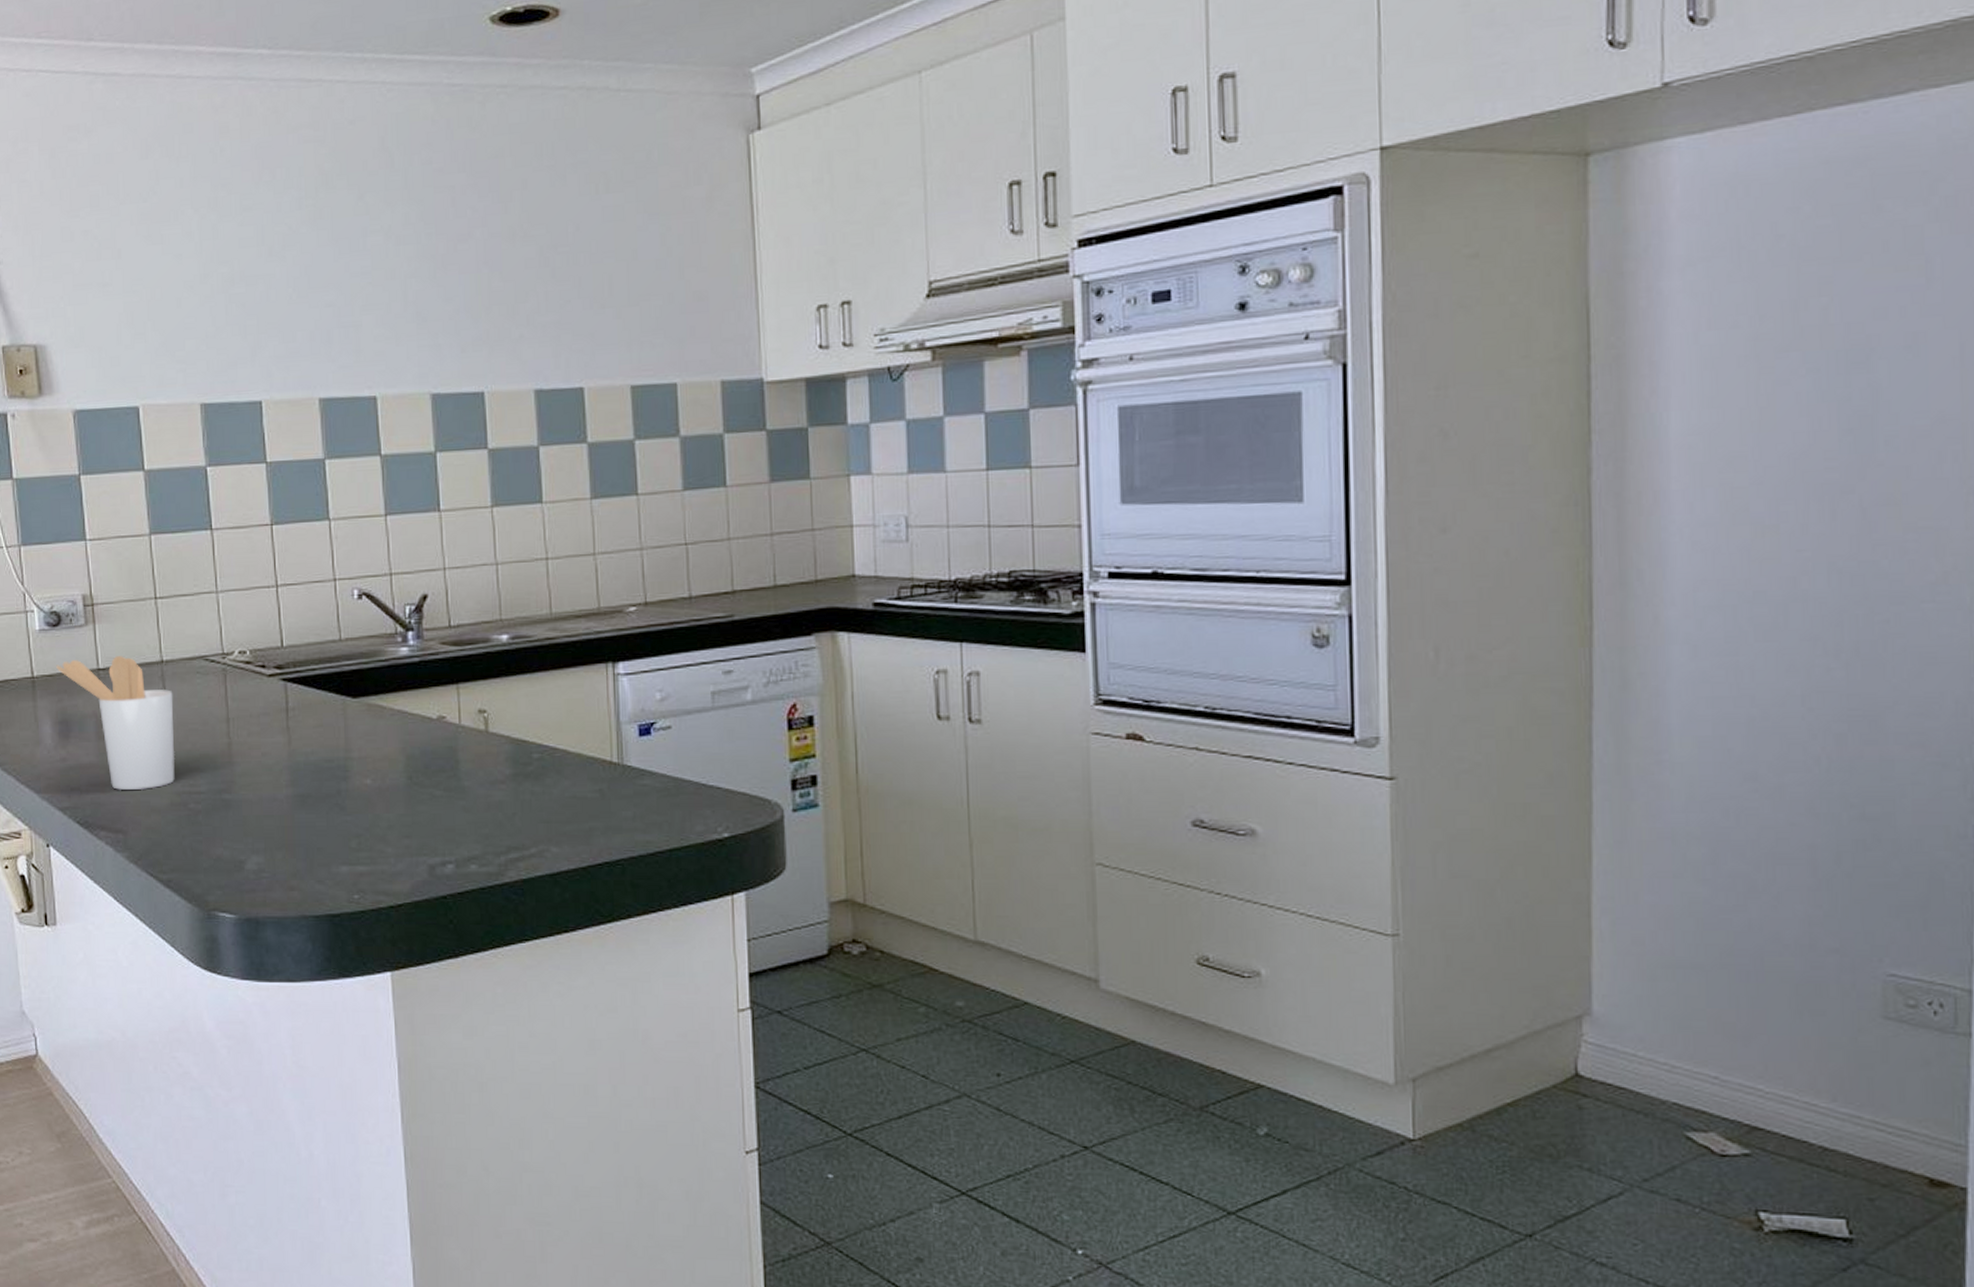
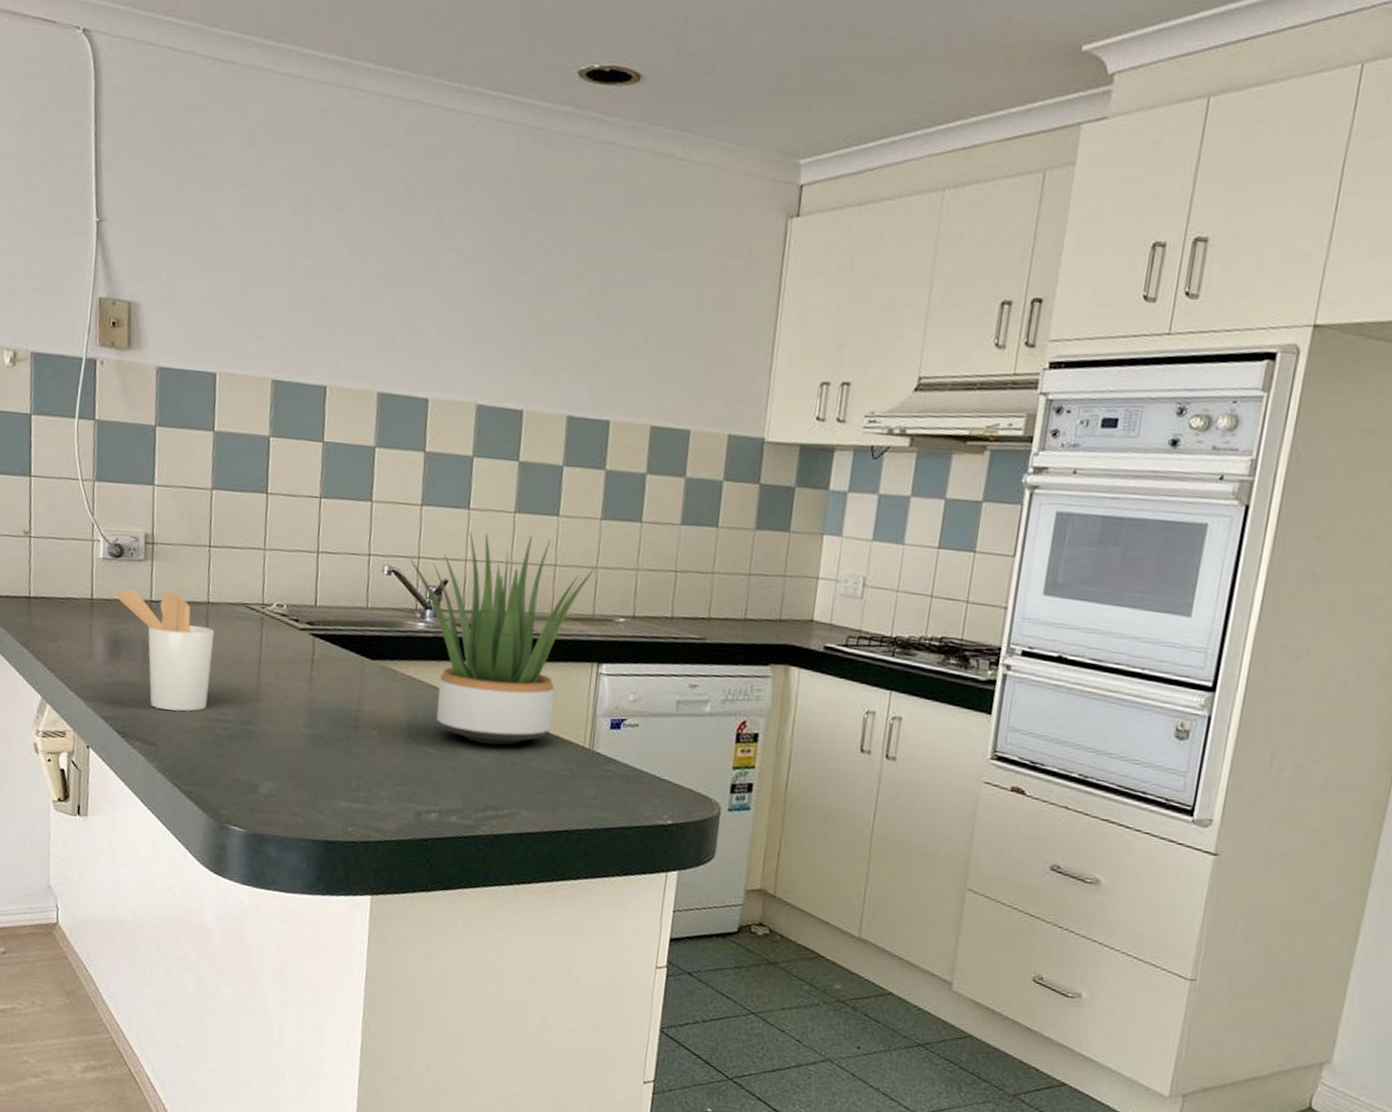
potted plant: none [380,529,592,775] -> present [409,531,595,745]

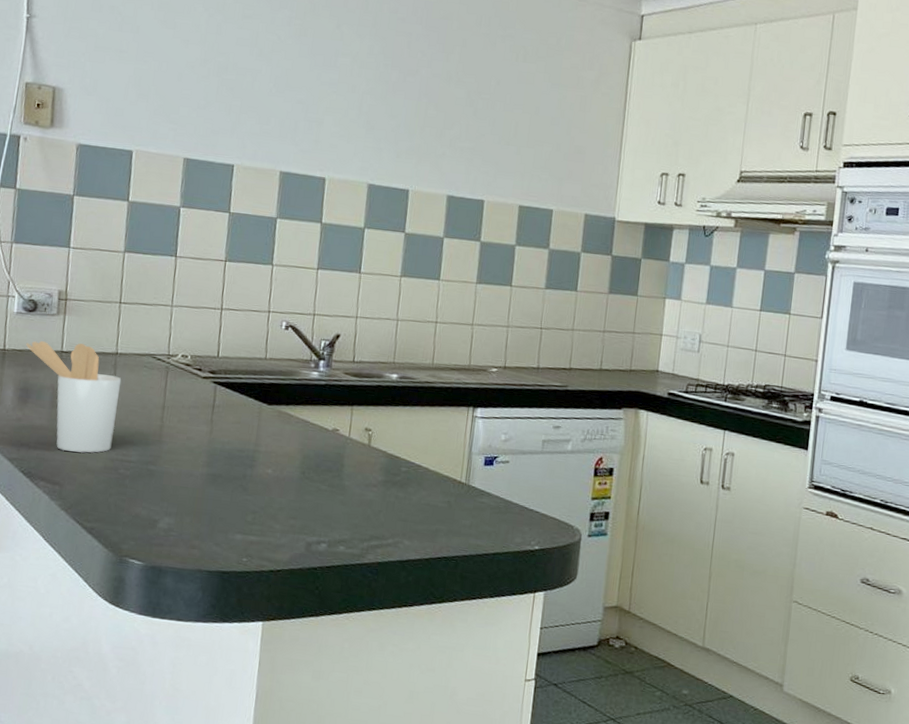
potted plant: present [409,531,595,745] -> none [306,292,471,481]

